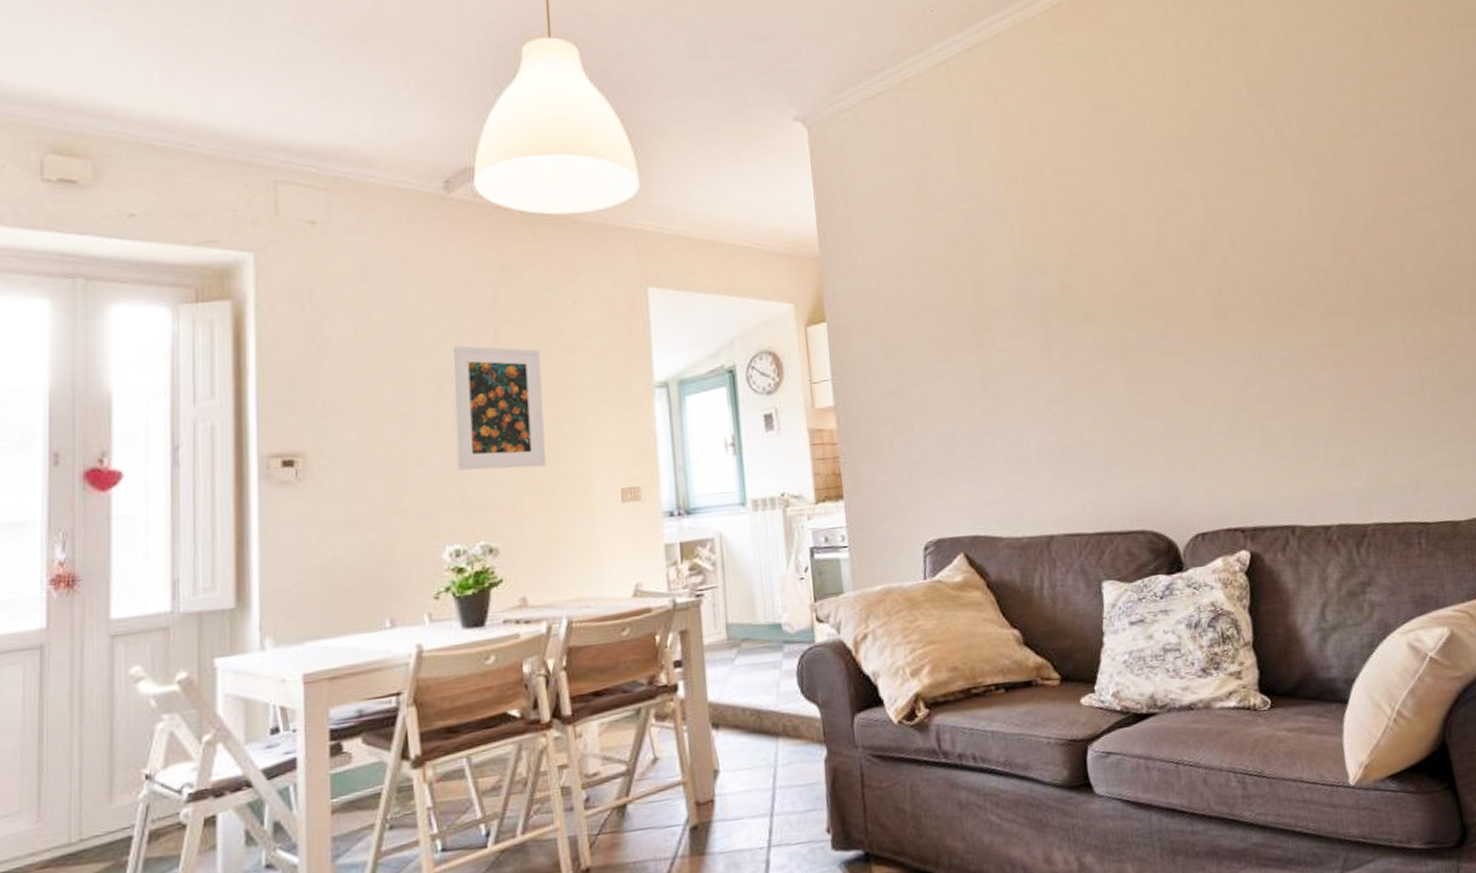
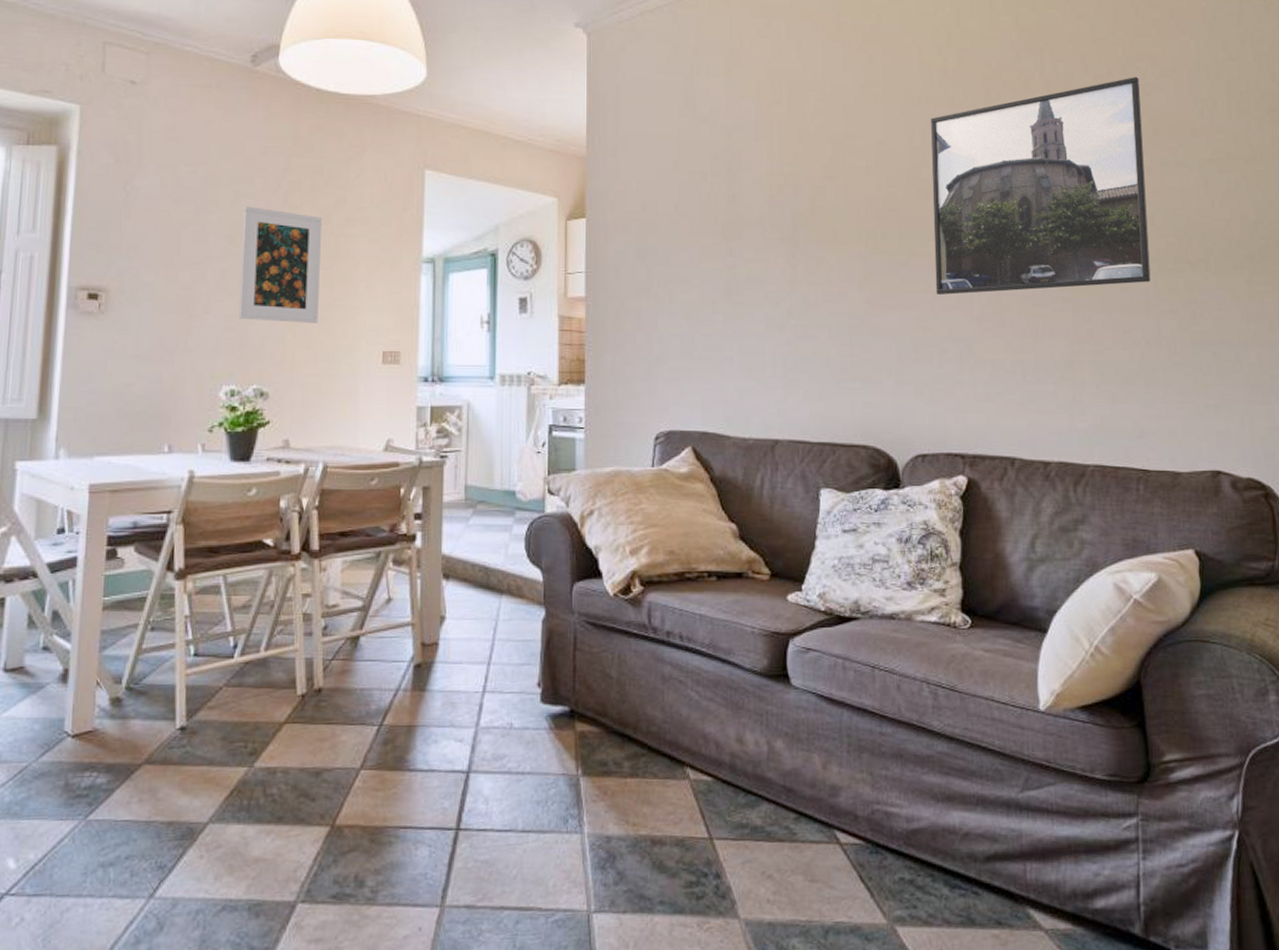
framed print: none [1170,124,1408,365] -> present [930,77,1151,295]

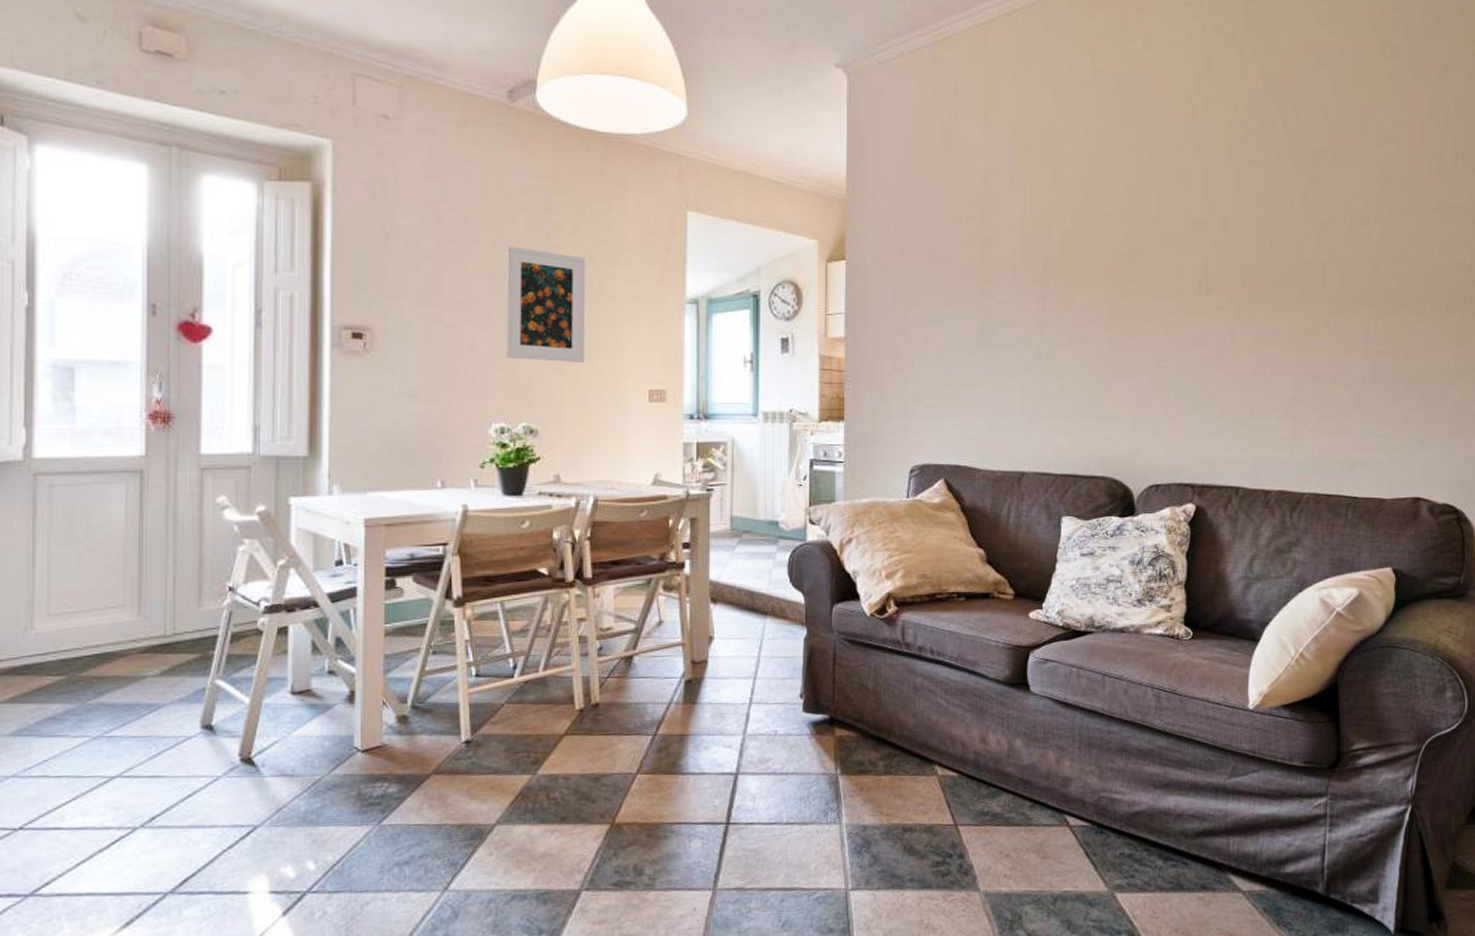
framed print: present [930,77,1151,295] -> none [1175,127,1374,336]

